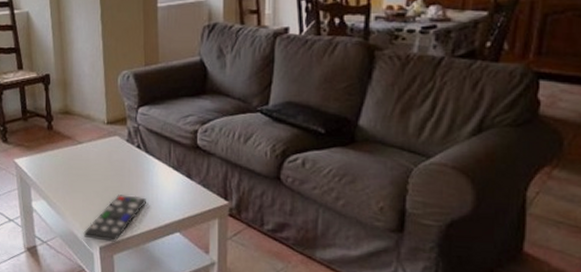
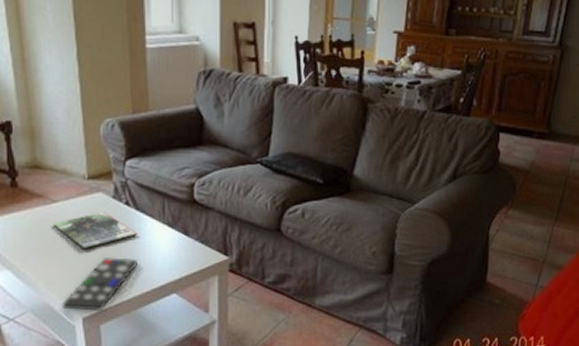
magazine: none [79,153,146,185] -> present [53,211,137,248]

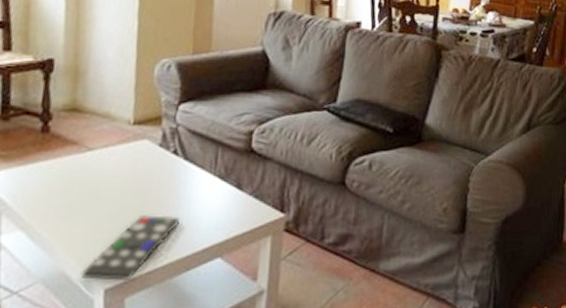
magazine: present [53,211,137,248] -> none [85,161,183,204]

